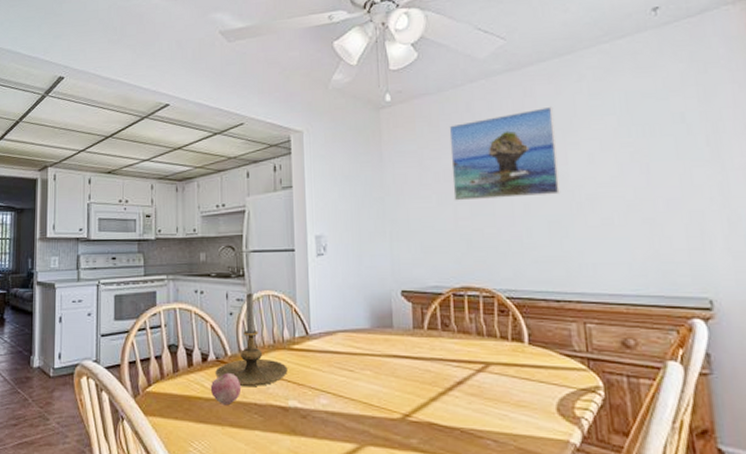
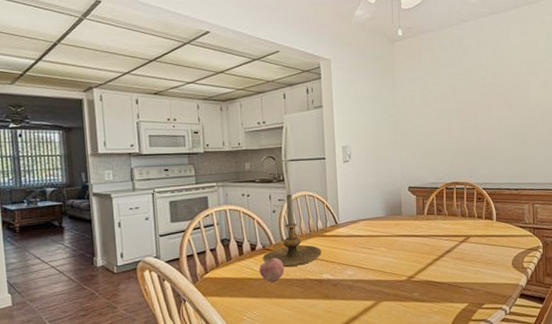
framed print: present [449,106,560,201] -> none [446,44,523,117]

